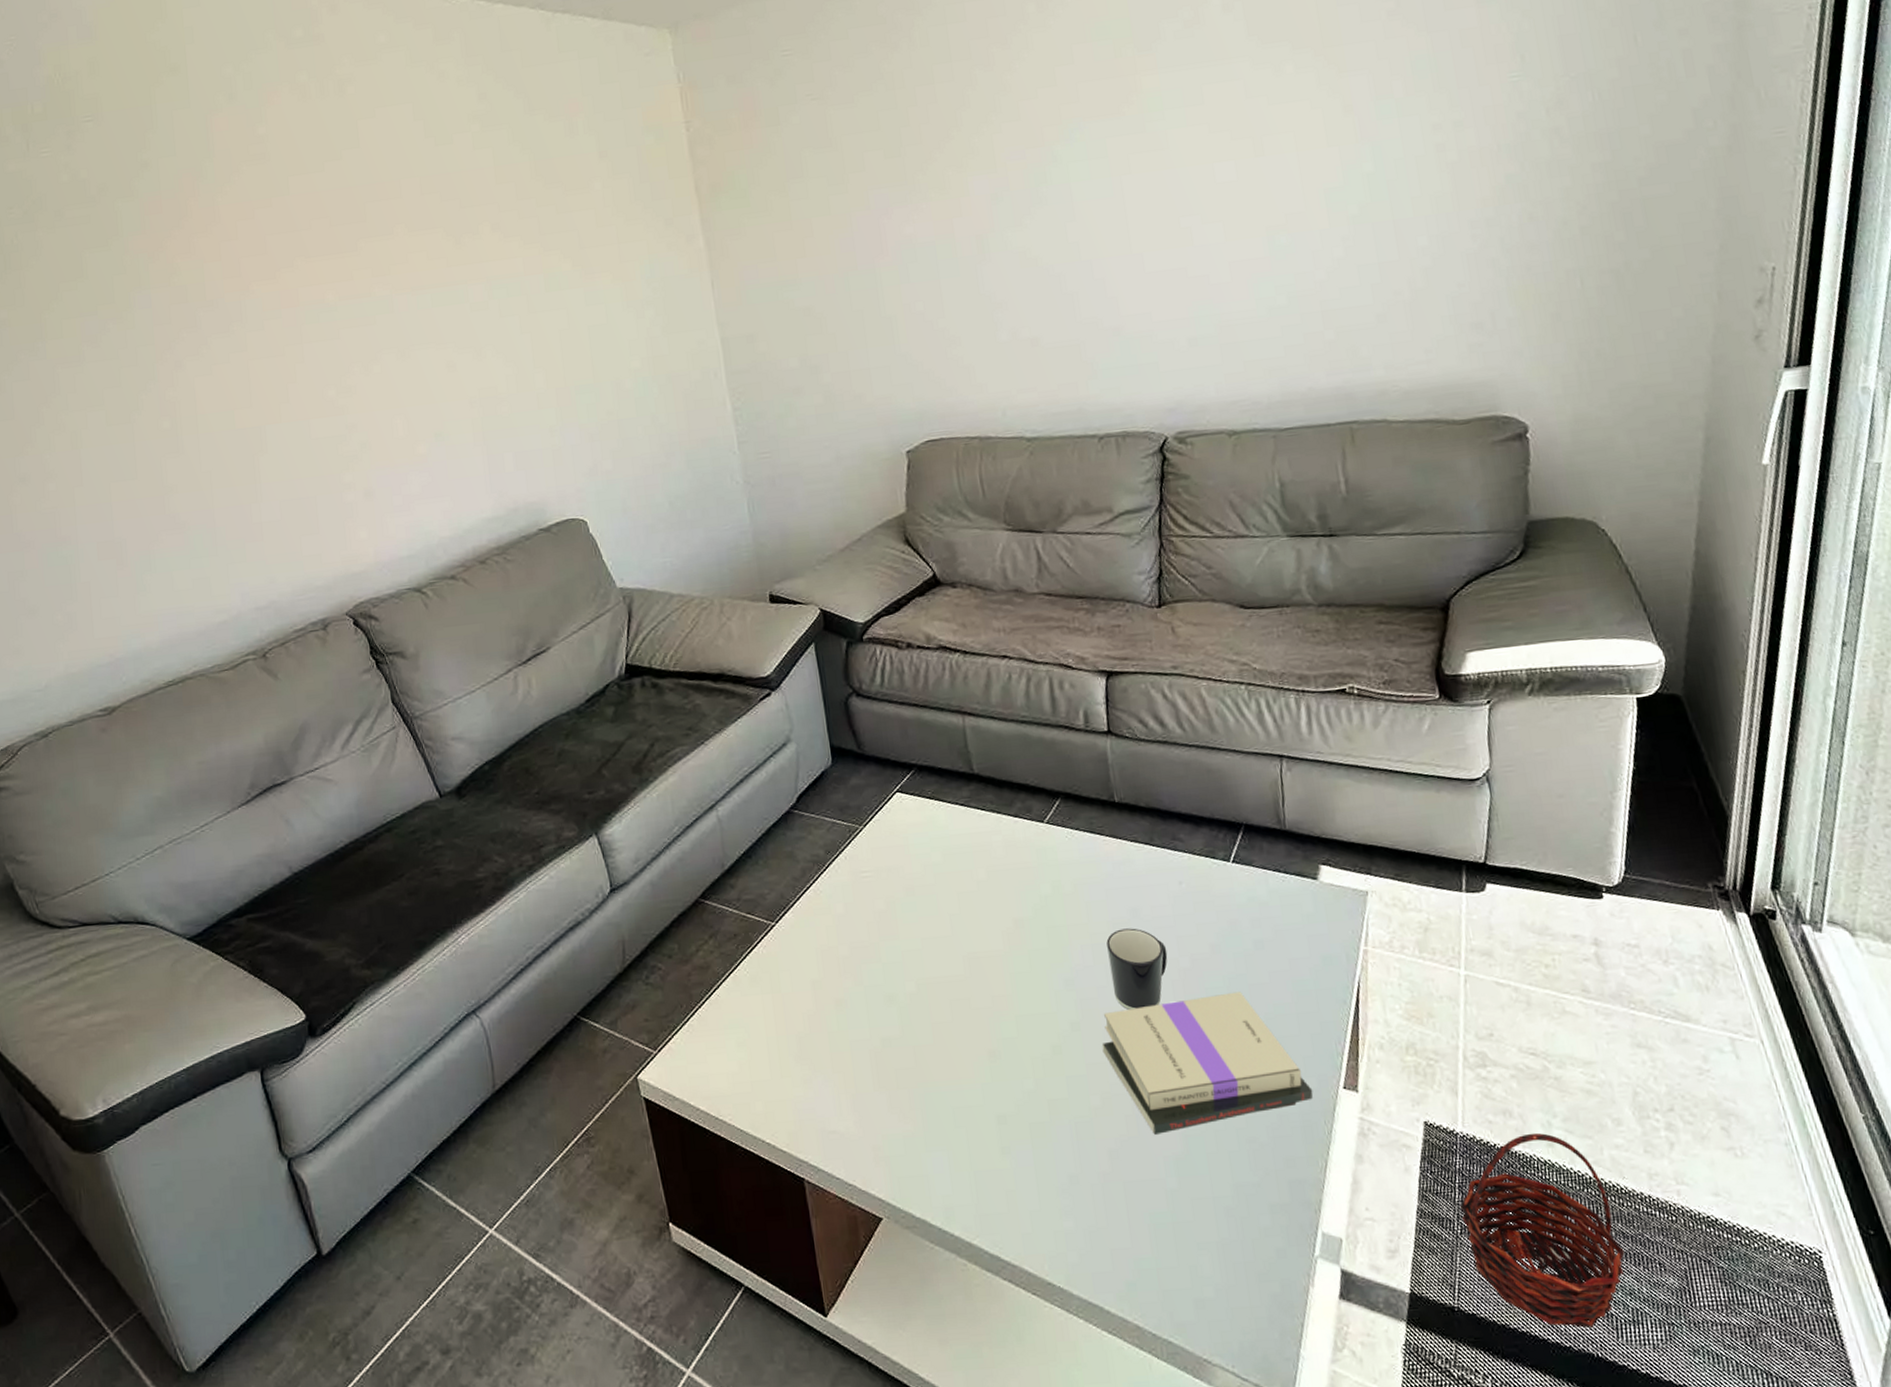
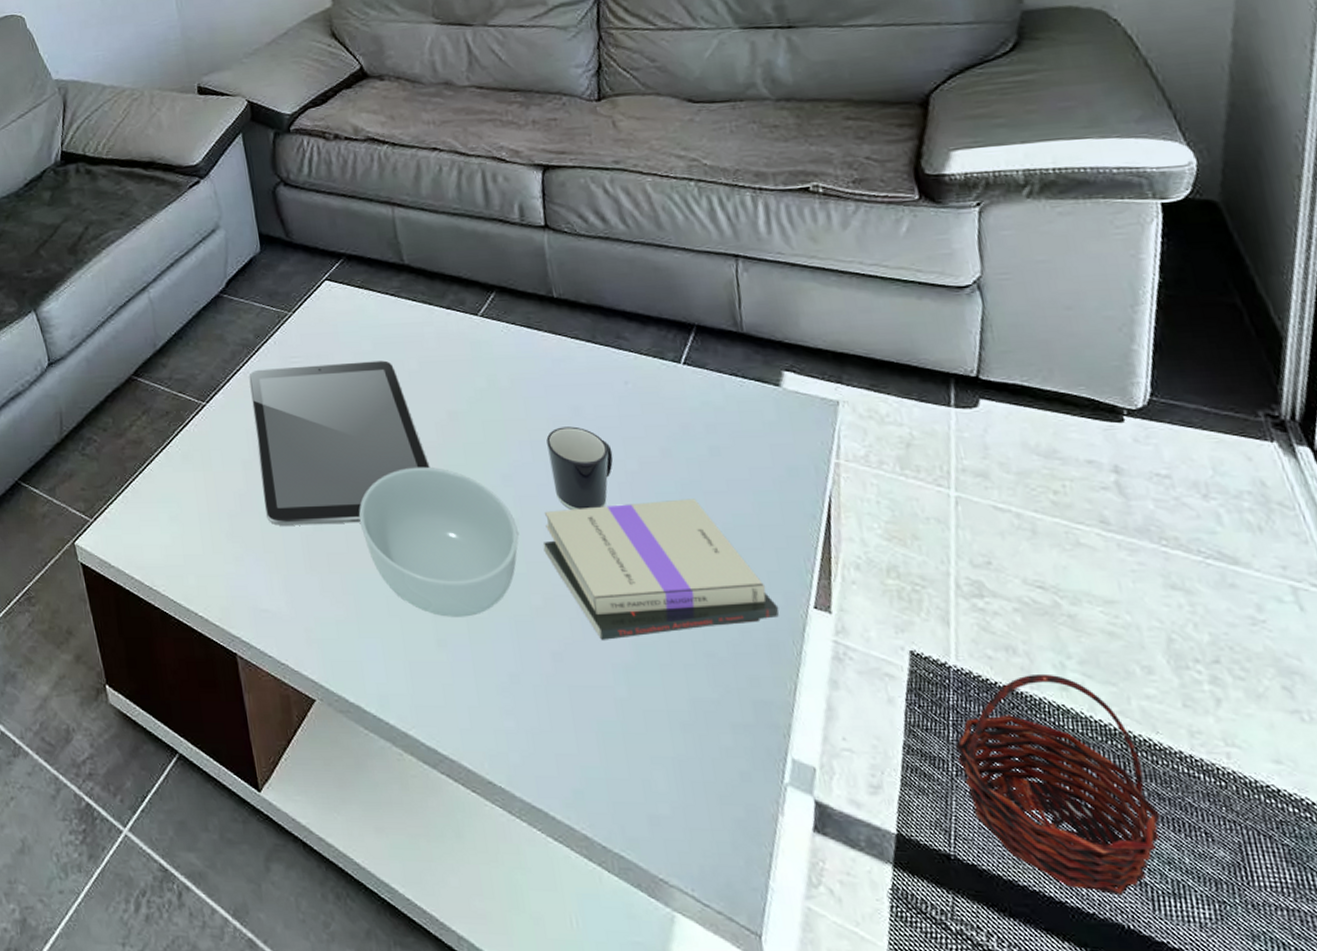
tablet: none [819,871,996,1045] -> present [249,360,430,526]
bowl: none [927,976,1080,1124] -> present [358,466,519,617]

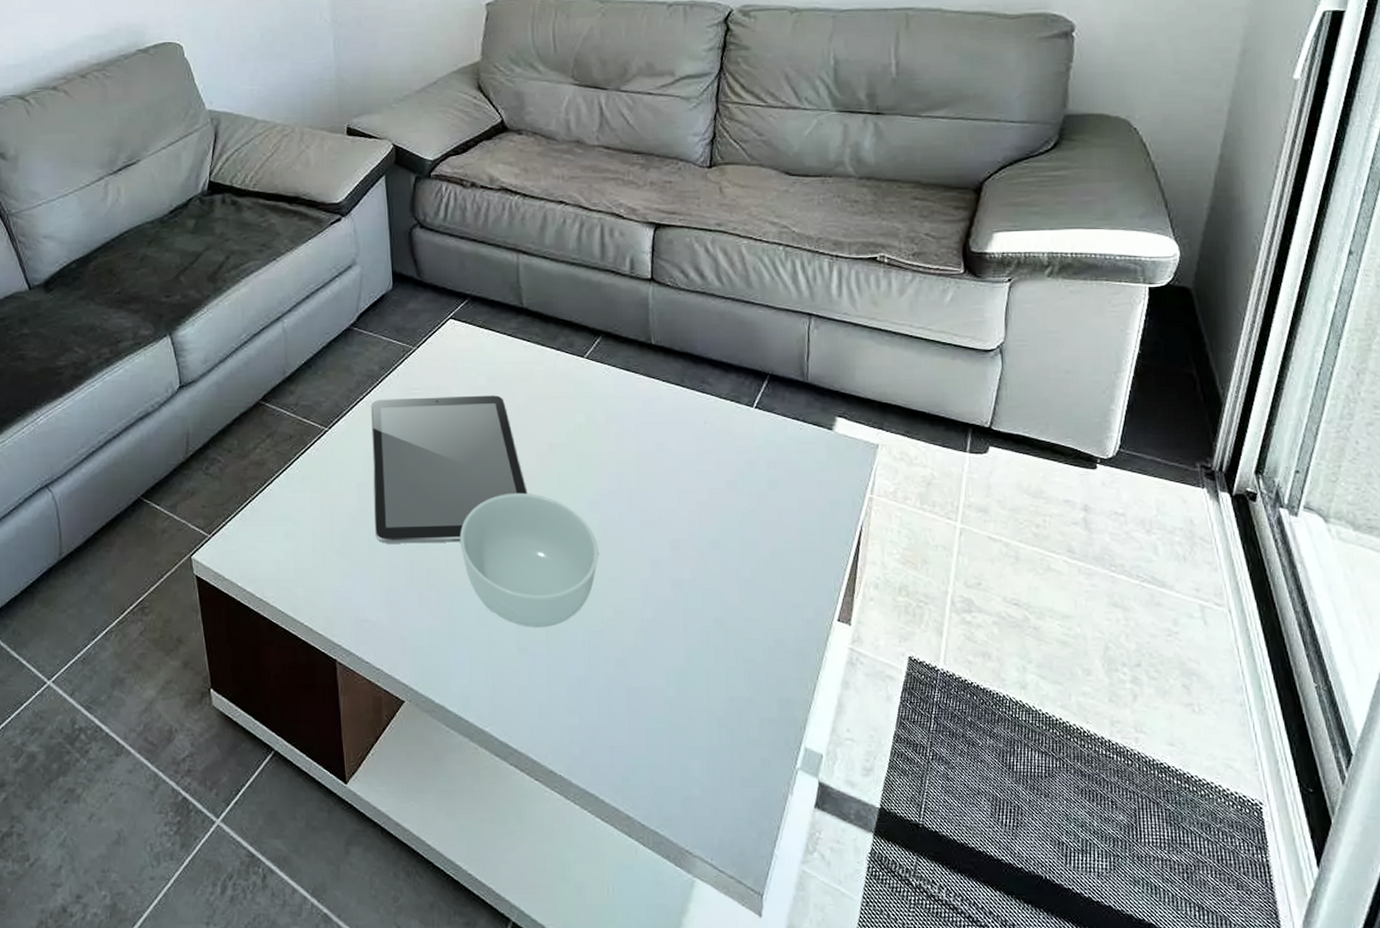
books: present [542,498,780,640] -> none [619,526,809,648]
mug: present [546,426,614,511] -> none [632,460,687,535]
basket: present [954,673,1161,895] -> none [933,675,1081,853]

